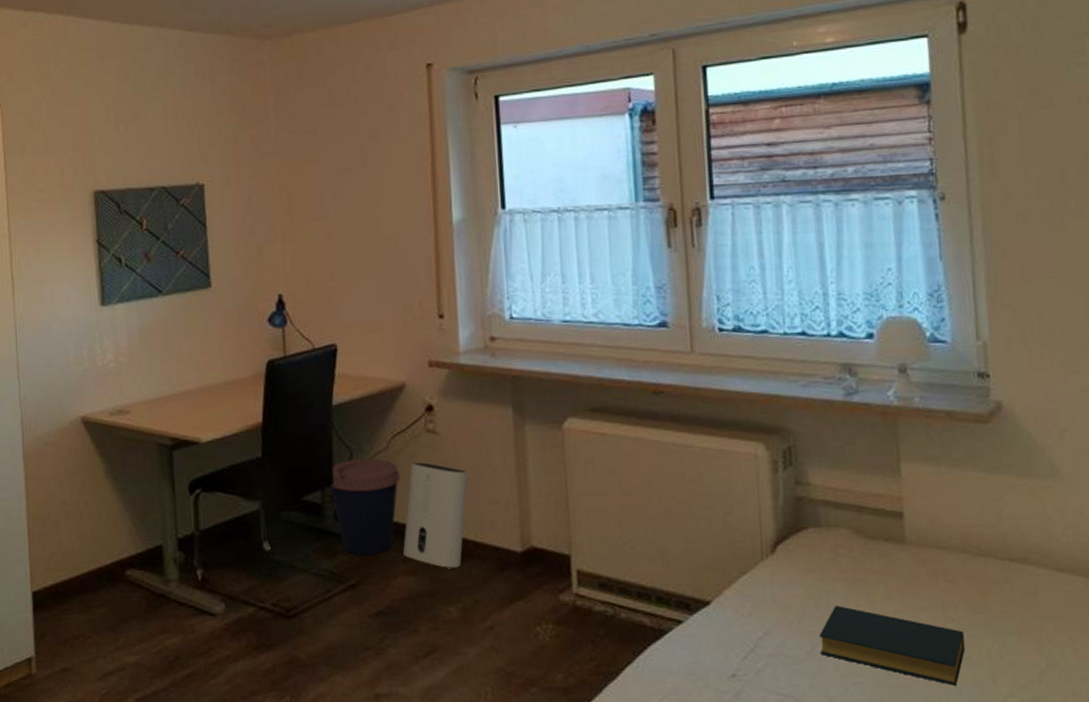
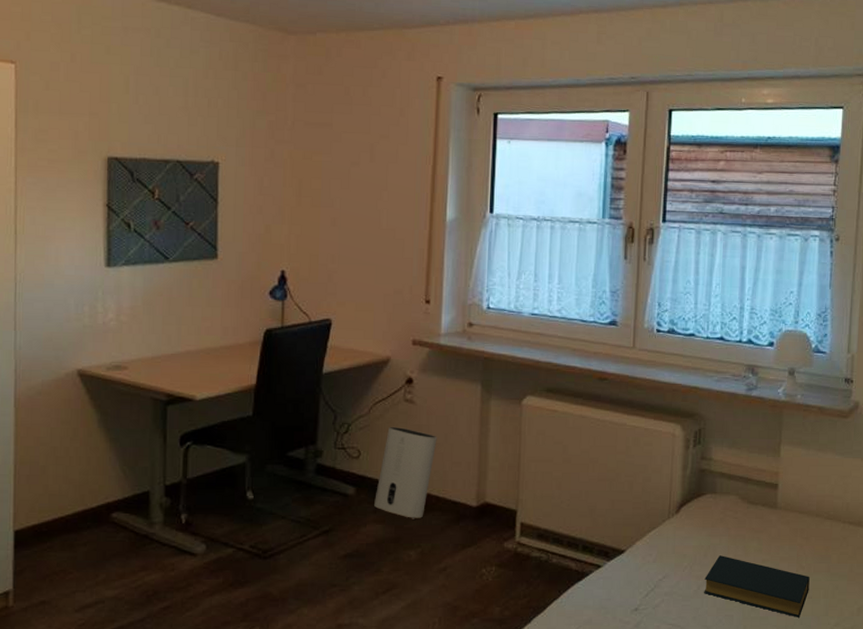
coffee cup: present [330,458,400,555] -> none [314,422,378,505]

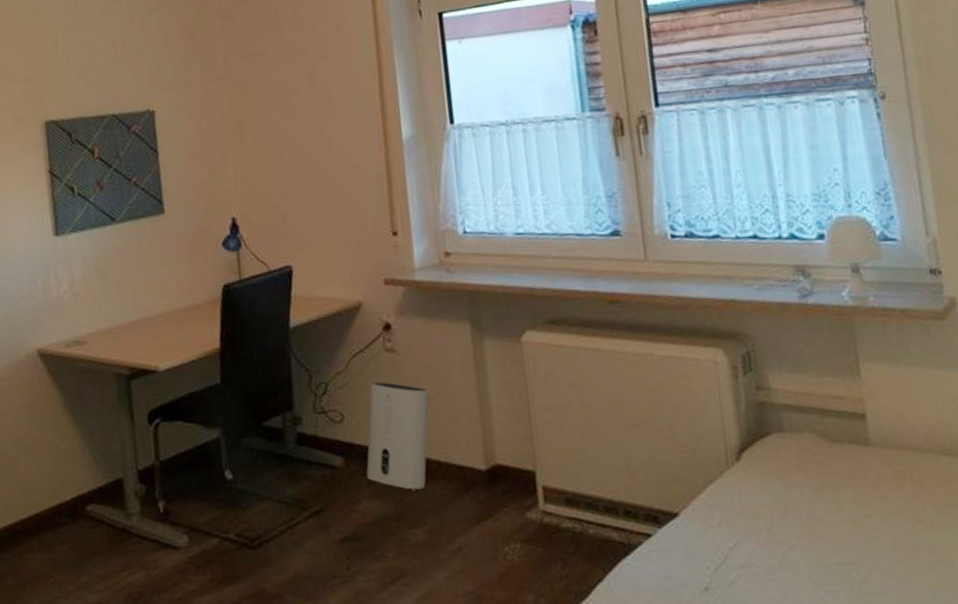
hardback book: present [704,555,810,617] -> none [789,512,937,590]

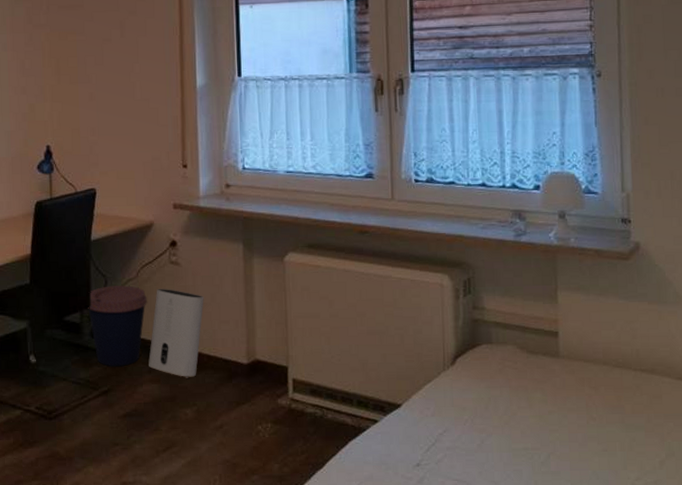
coffee cup: none [290,380,361,480] -> present [88,285,147,366]

